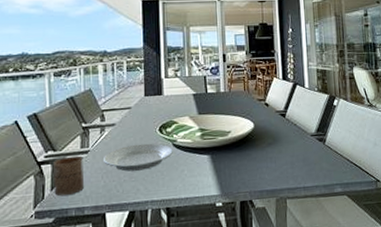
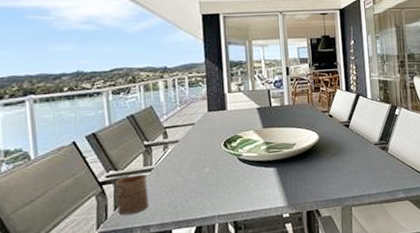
plate: present [102,143,174,172] -> none [167,158,240,188]

